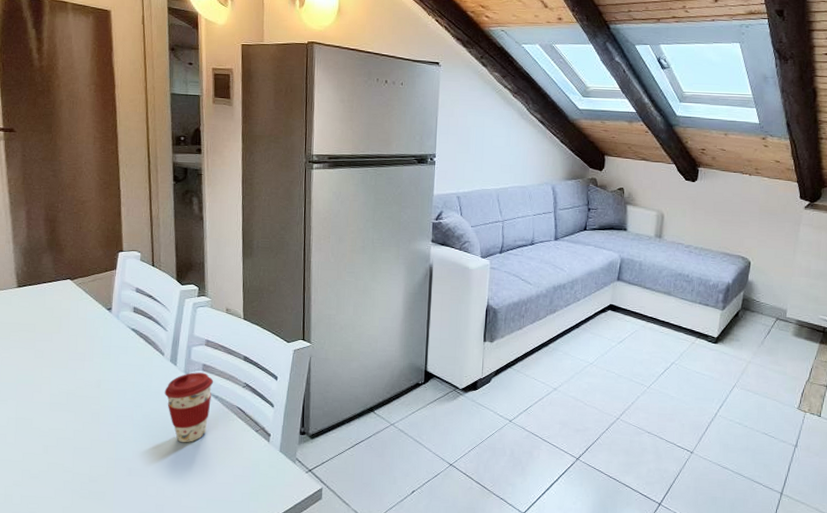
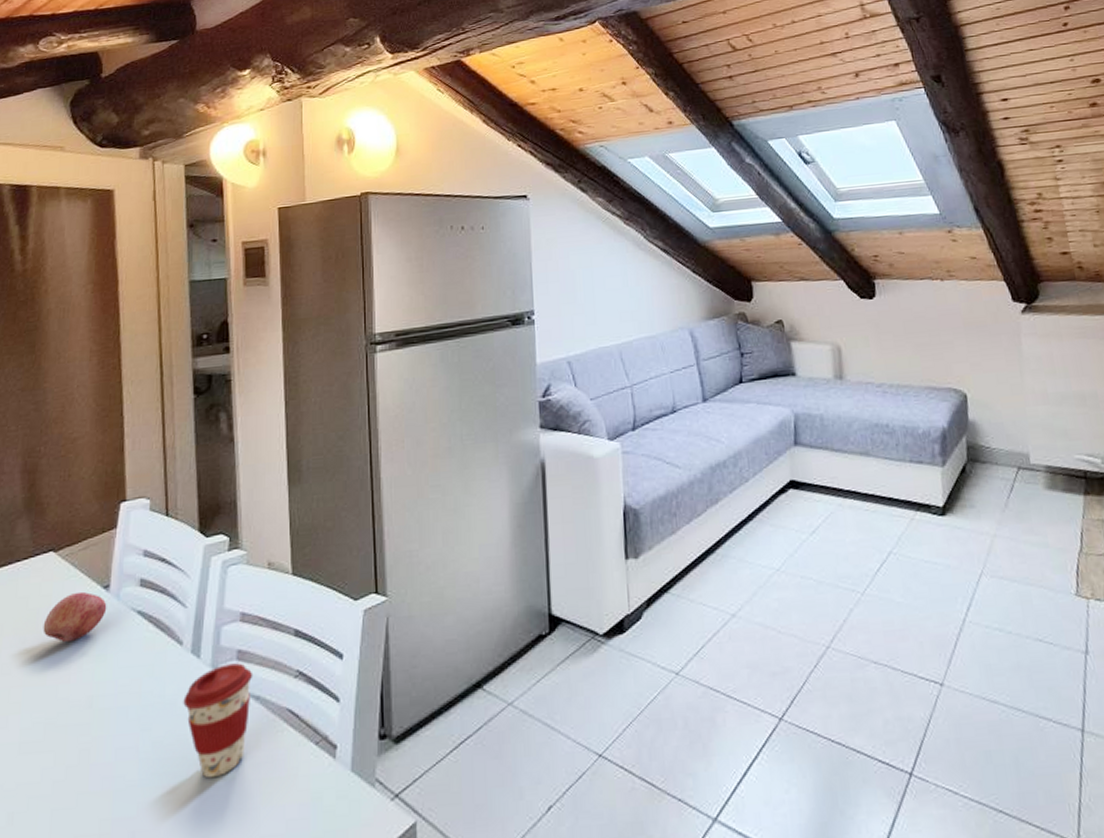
fruit: none [64,310,110,343] -> present [43,591,107,643]

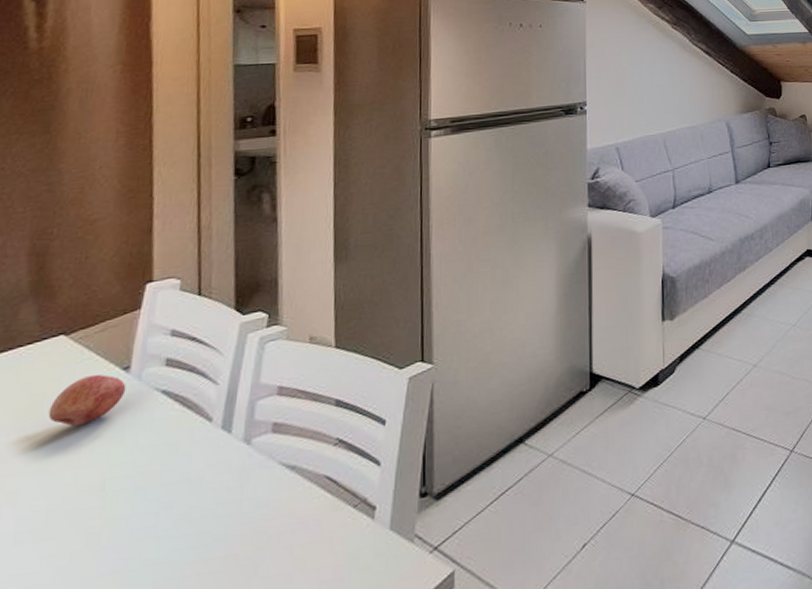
coffee cup: present [183,663,253,779] -> none [210,435,290,550]

